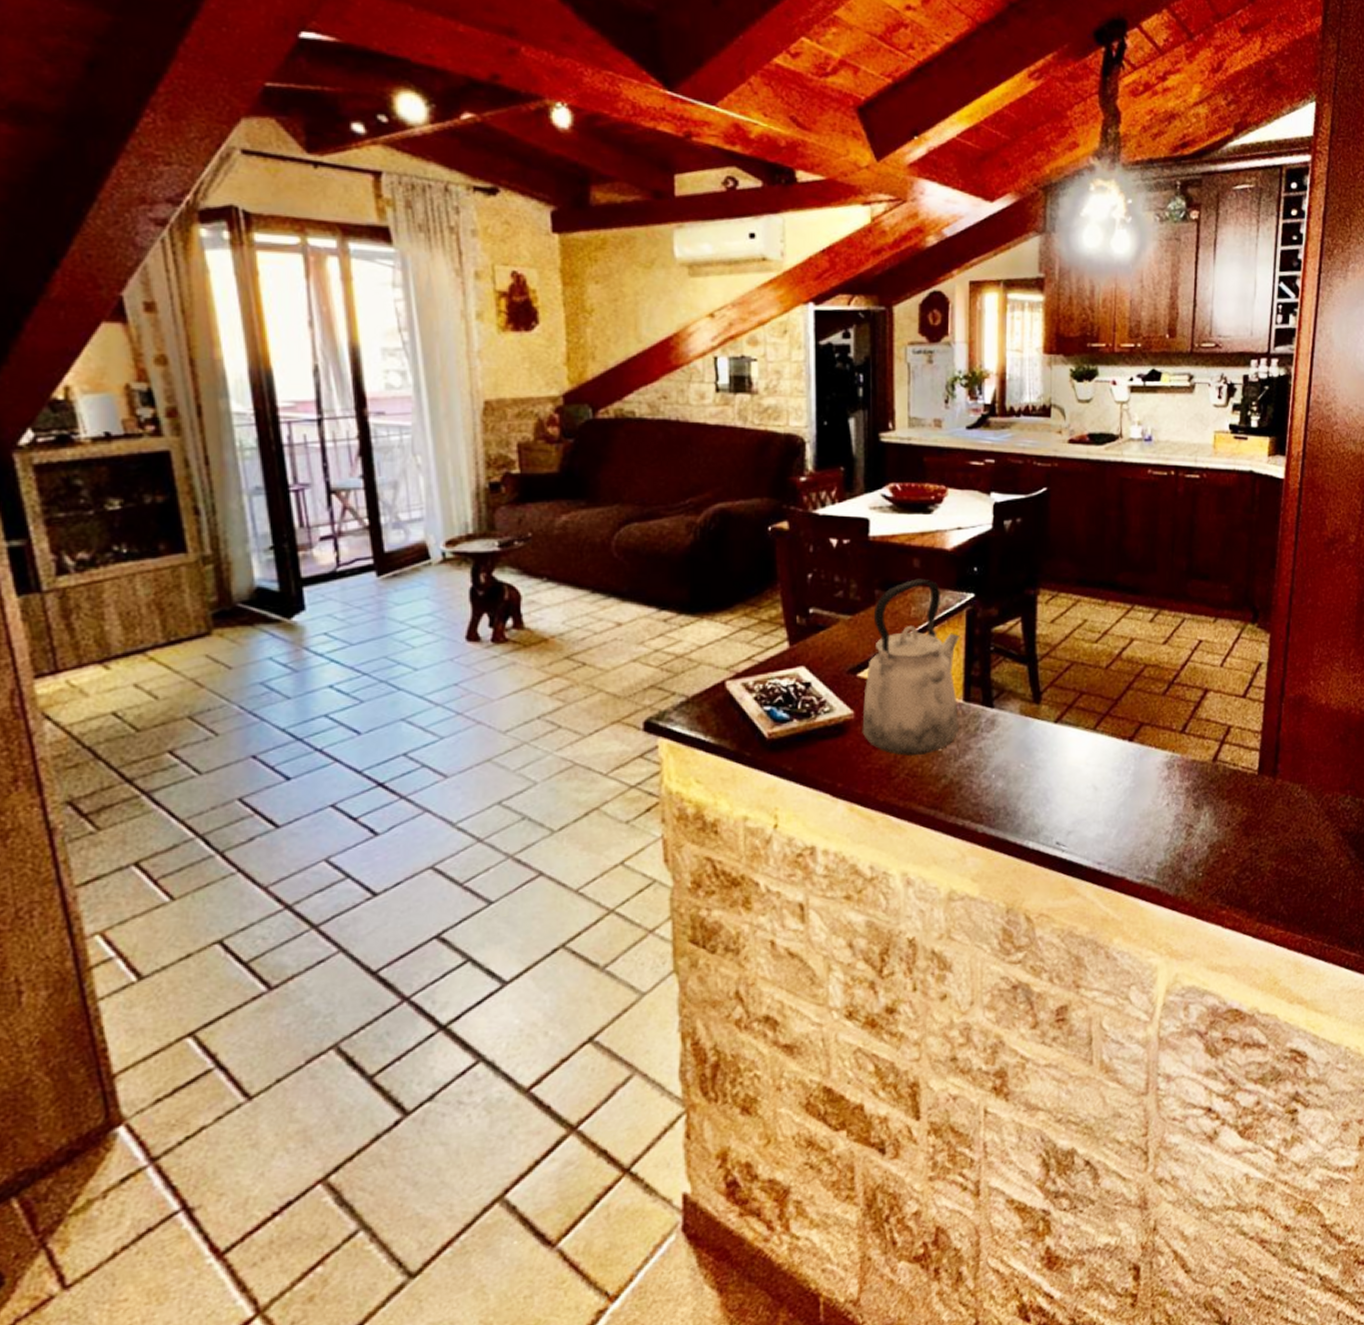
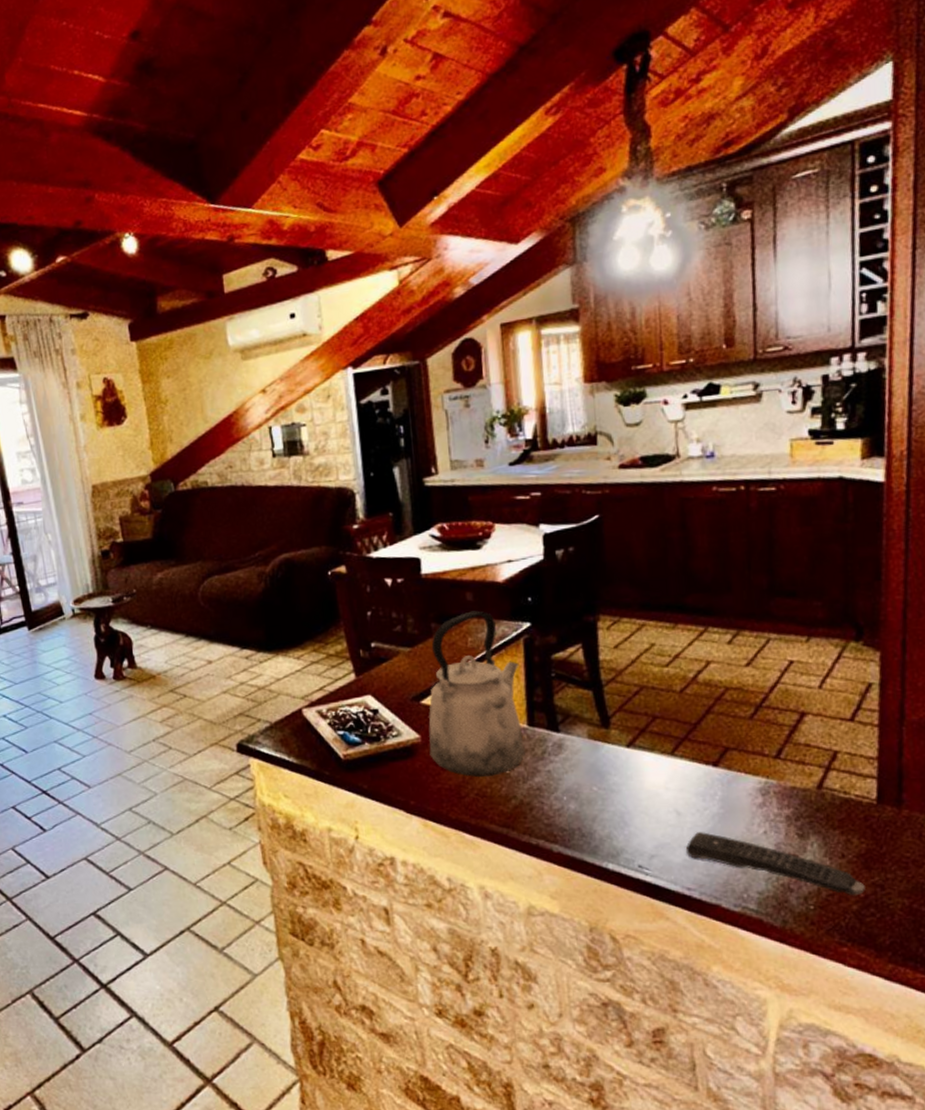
remote control: none [1099,806,1244,862] -> present [685,832,865,896]

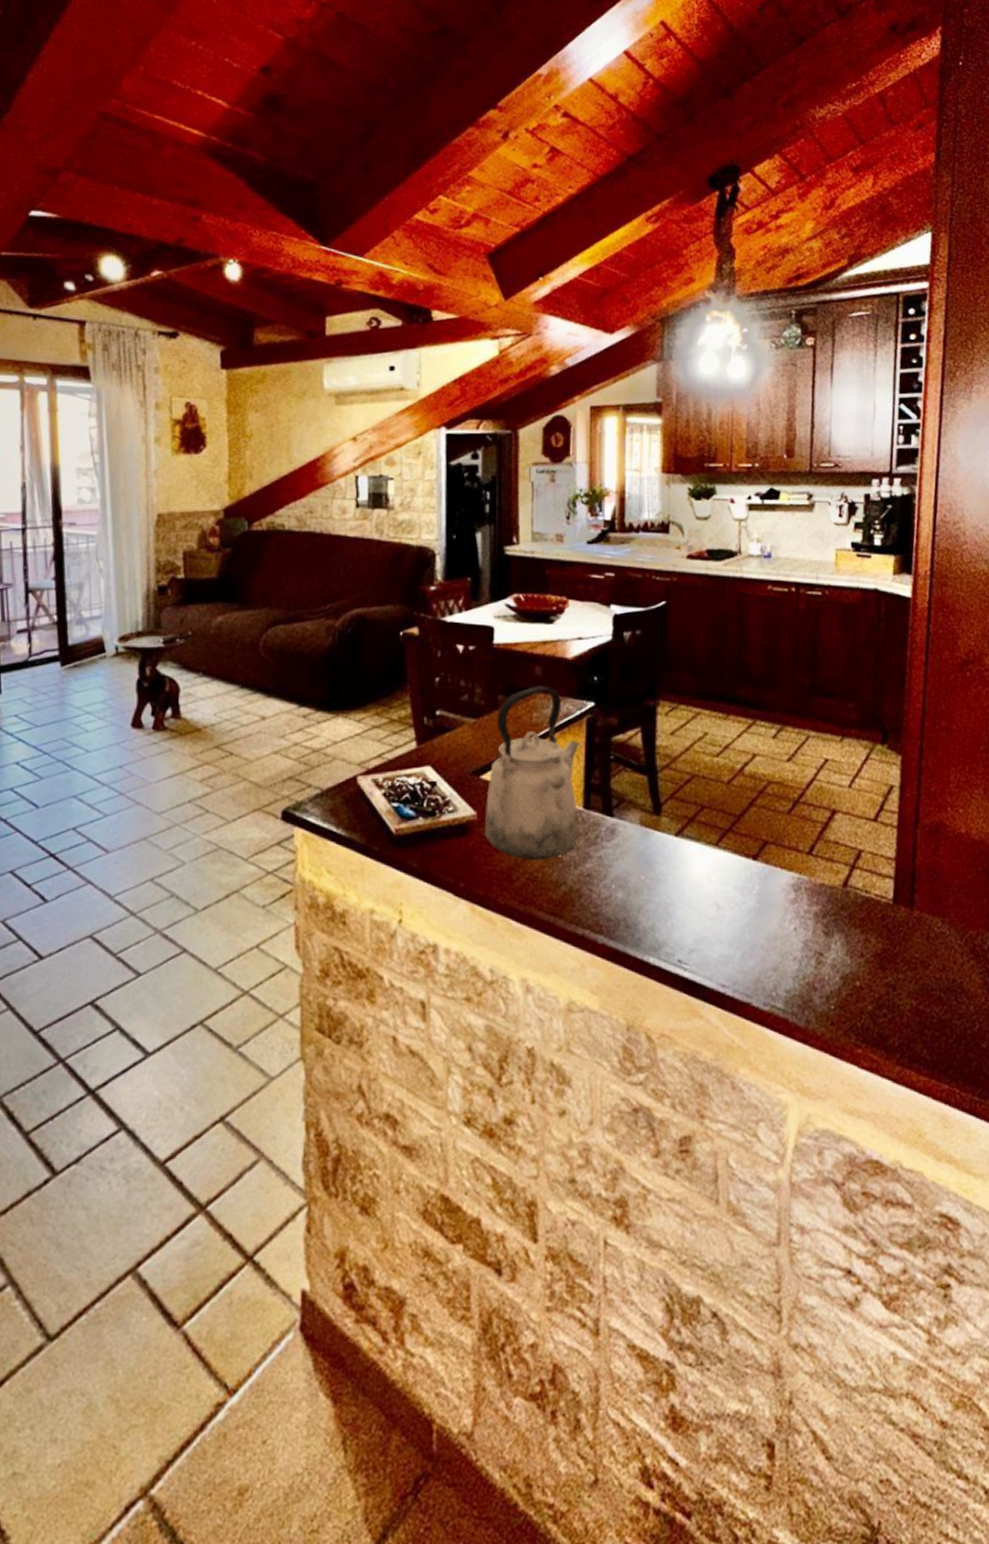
remote control: present [685,832,865,896] -> none [722,927,880,996]

